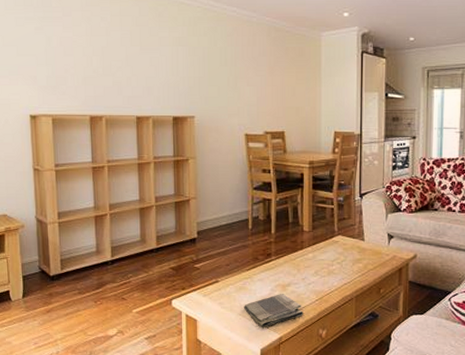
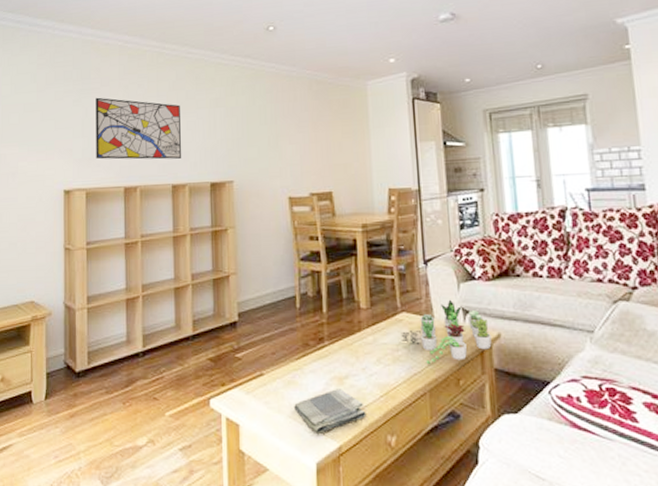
wall art: none [58,27,146,92] -> present [96,97,182,160]
succulent plant: none [336,226,409,277] -> present [400,299,492,365]

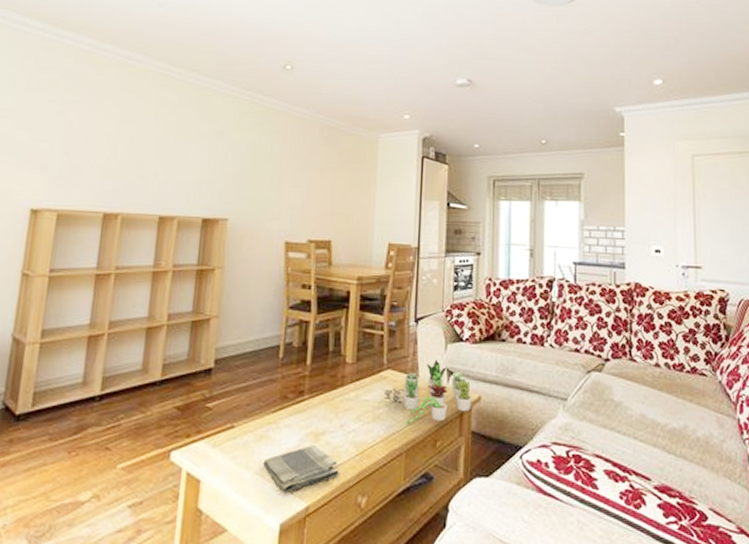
wall art: present [96,97,182,160] -> none [74,112,180,189]

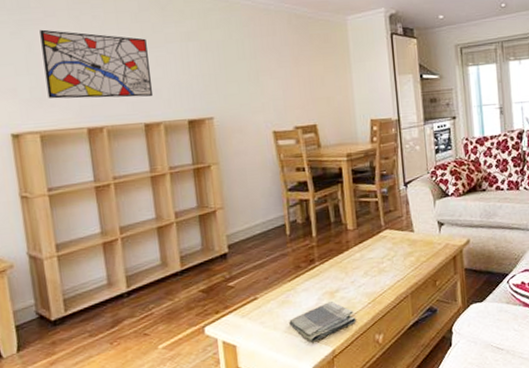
wall art: none [74,112,180,189] -> present [40,29,154,99]
succulent plant: present [383,359,472,425] -> none [385,214,463,272]

